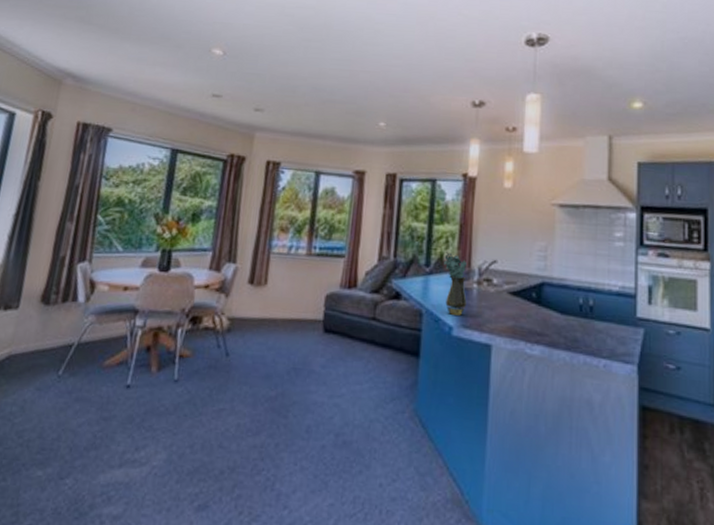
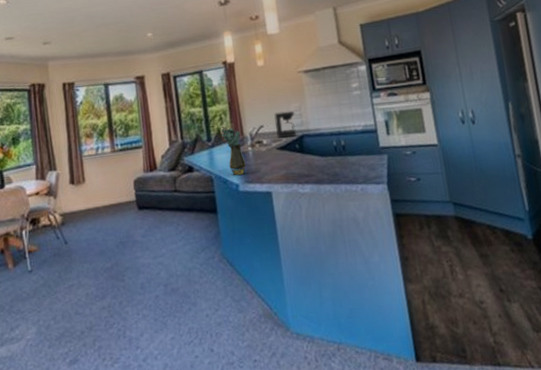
coffee maker: none [511,248,539,282] -> present [274,110,297,139]

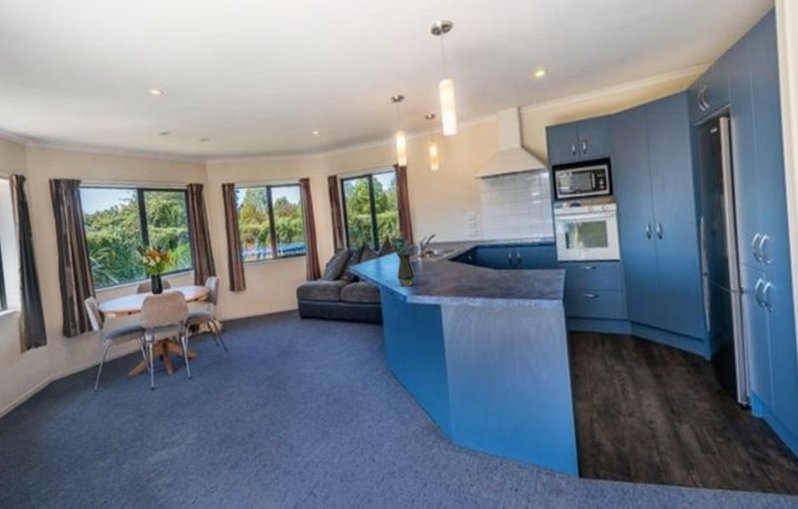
coffee maker: present [274,110,297,139] -> none [447,220,471,250]

